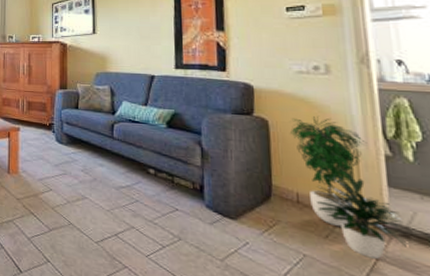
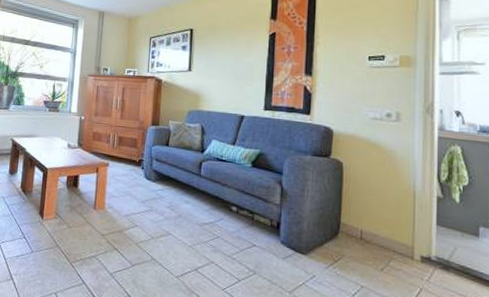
potted plant: present [289,115,407,259] -> none [360,159,446,289]

